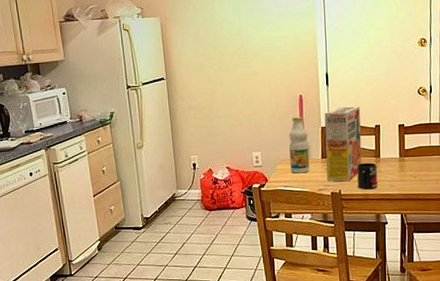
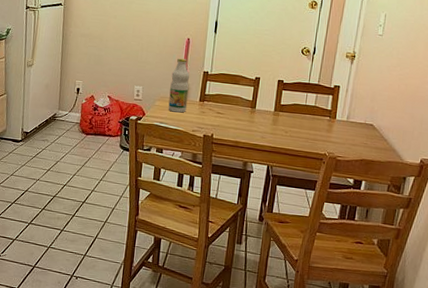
cereal box: present [324,106,362,182] -> none [202,55,244,127]
mug: present [357,162,378,190] -> none [230,111,252,138]

